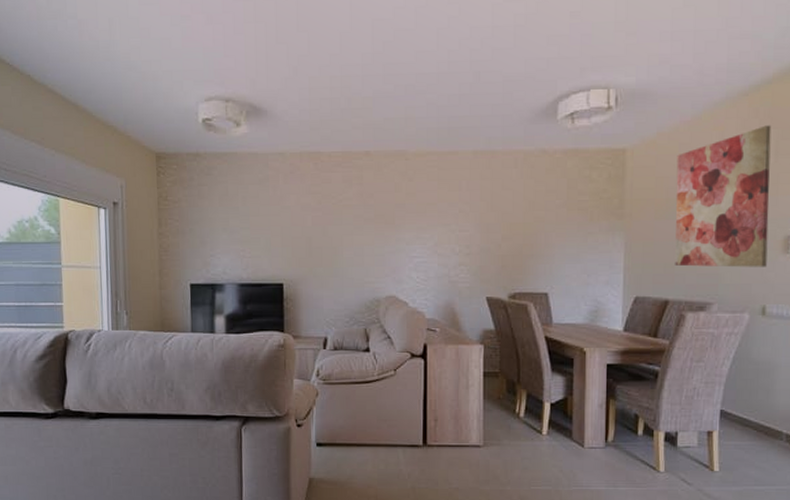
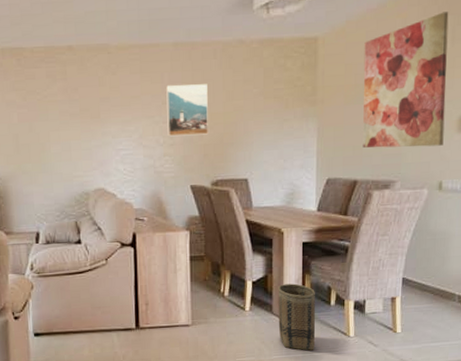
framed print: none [464,193,507,246] -> present [166,84,208,137]
basket: none [578,408,621,484] -> present [278,283,316,351]

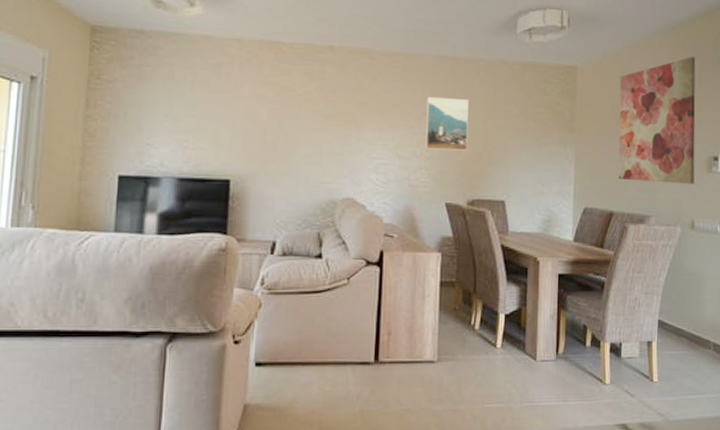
basket: present [278,283,316,351] -> none [531,319,570,399]

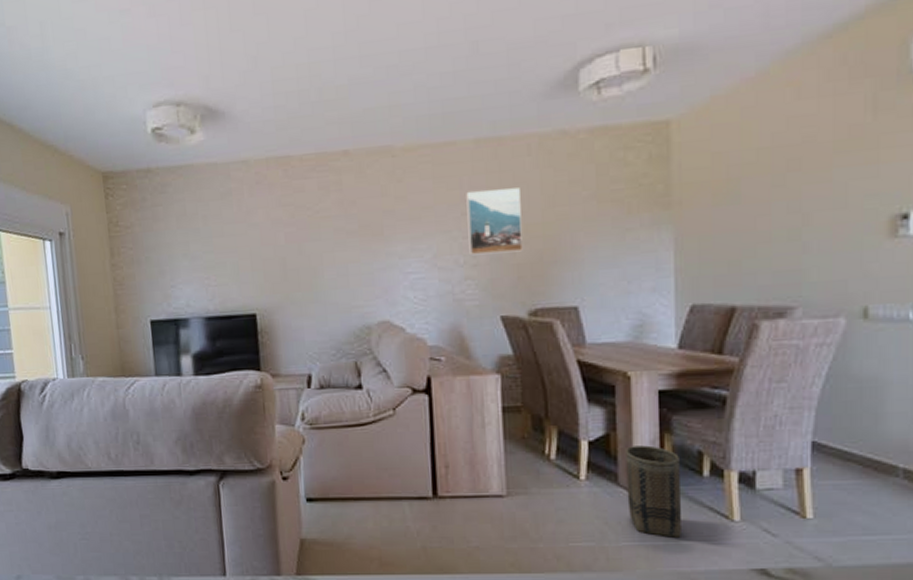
basket: none [531,319,570,399] -> present [626,445,682,538]
wall art: present [619,57,696,184] -> none [738,73,868,263]

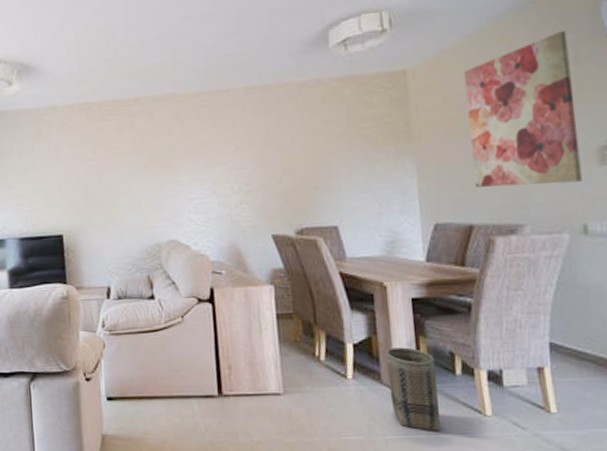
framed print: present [466,188,523,256] -> none [239,127,288,184]
wall art: none [738,73,868,263] -> present [463,31,582,188]

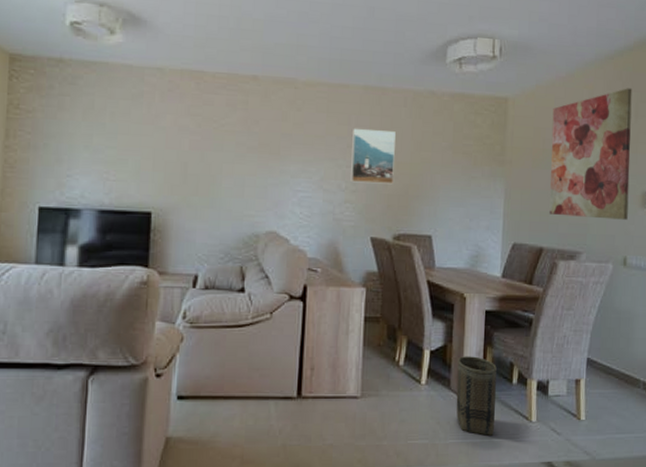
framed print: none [239,127,288,184] -> present [351,128,396,185]

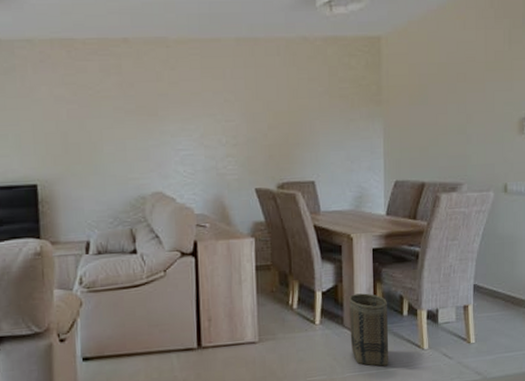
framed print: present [351,128,396,185] -> none [228,81,273,136]
wall art: present [549,88,632,220] -> none [426,15,506,150]

